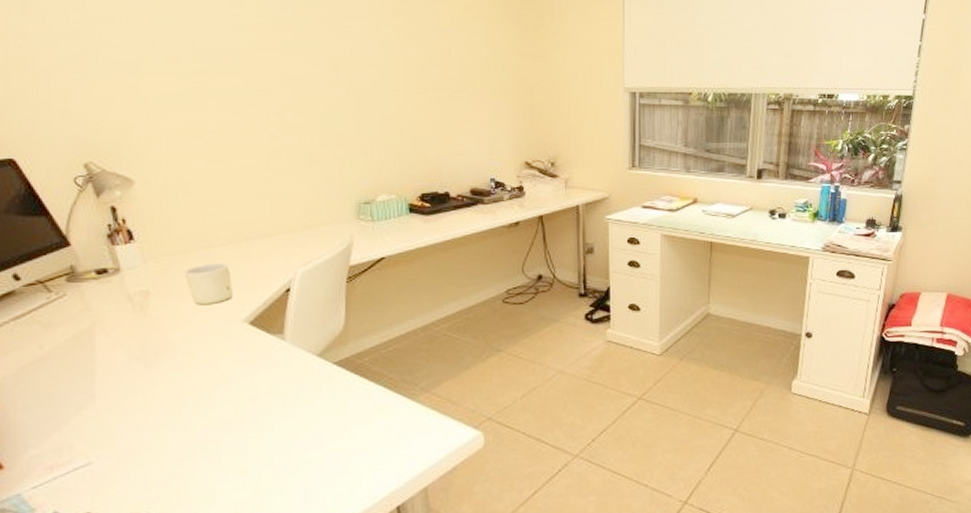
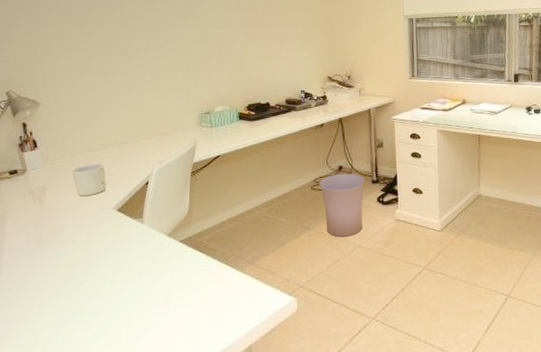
waste bin: none [512,284,570,360] -> present [319,173,365,237]

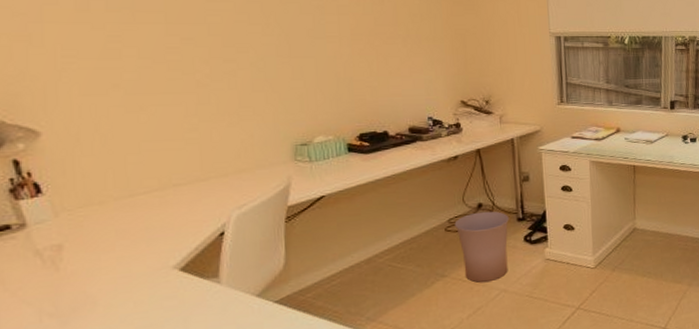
mug: present [72,163,107,197] -> none [103,211,161,256]

